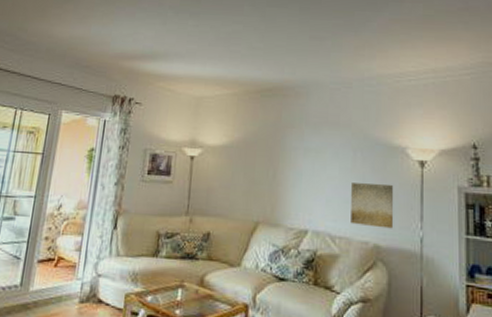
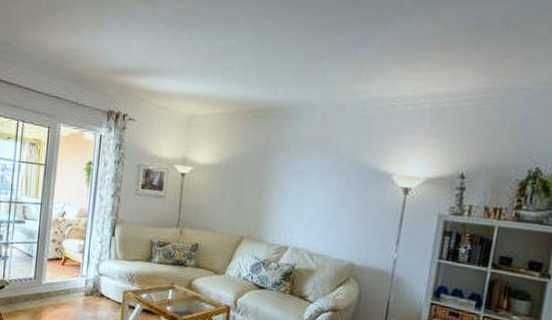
wall art: present [351,183,394,229] -> none [329,205,374,250]

